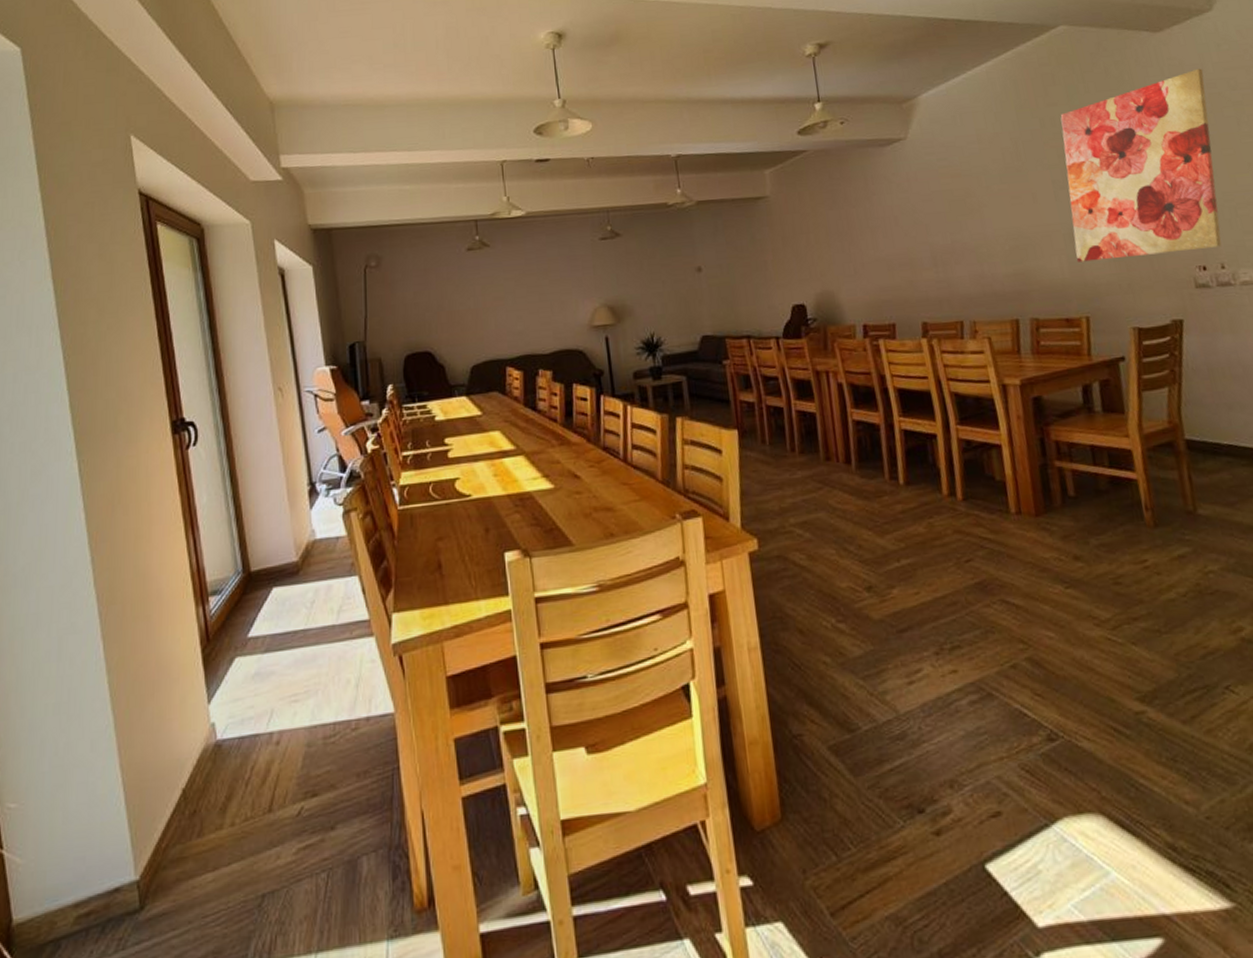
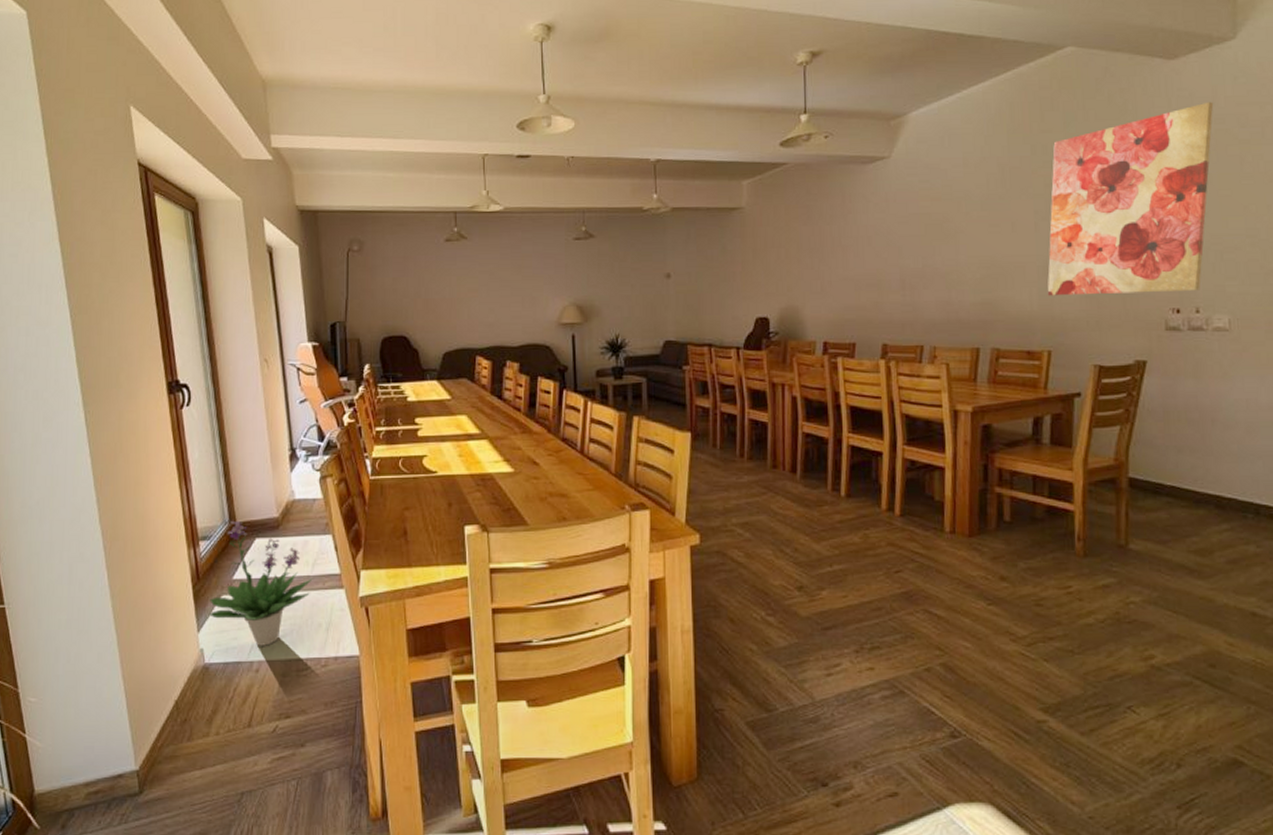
potted plant: none [222,568,339,713] -> present [209,520,313,646]

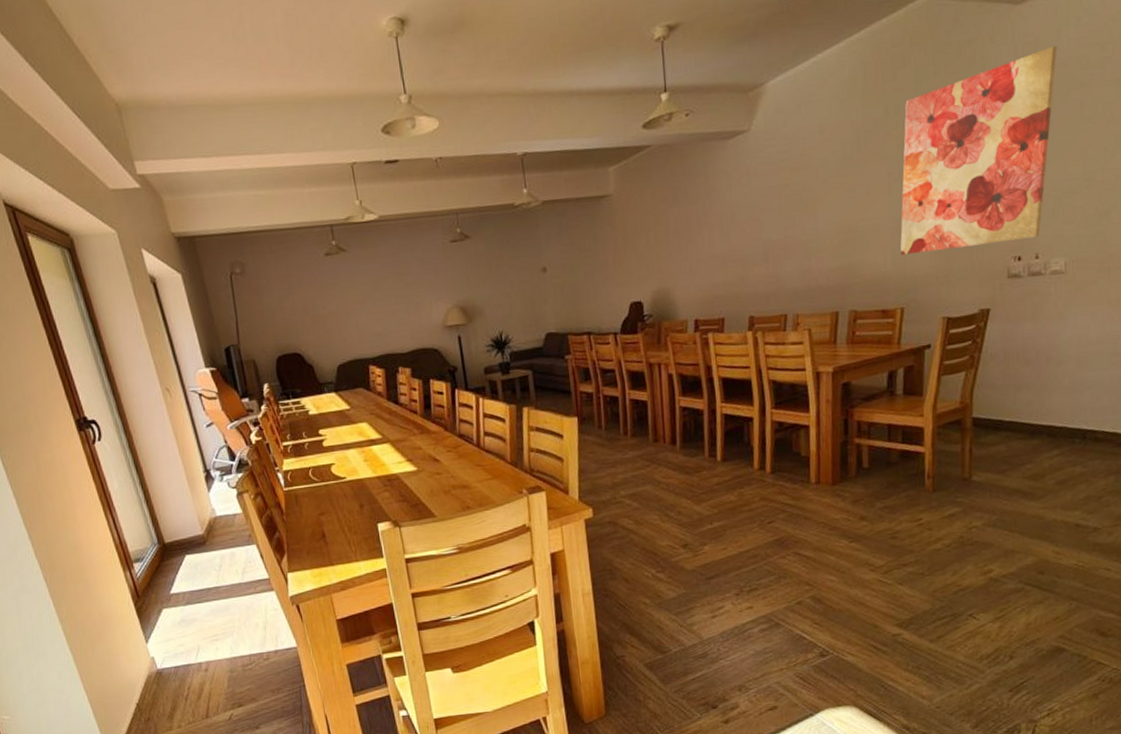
potted plant: present [209,520,313,646] -> none [152,540,245,649]

